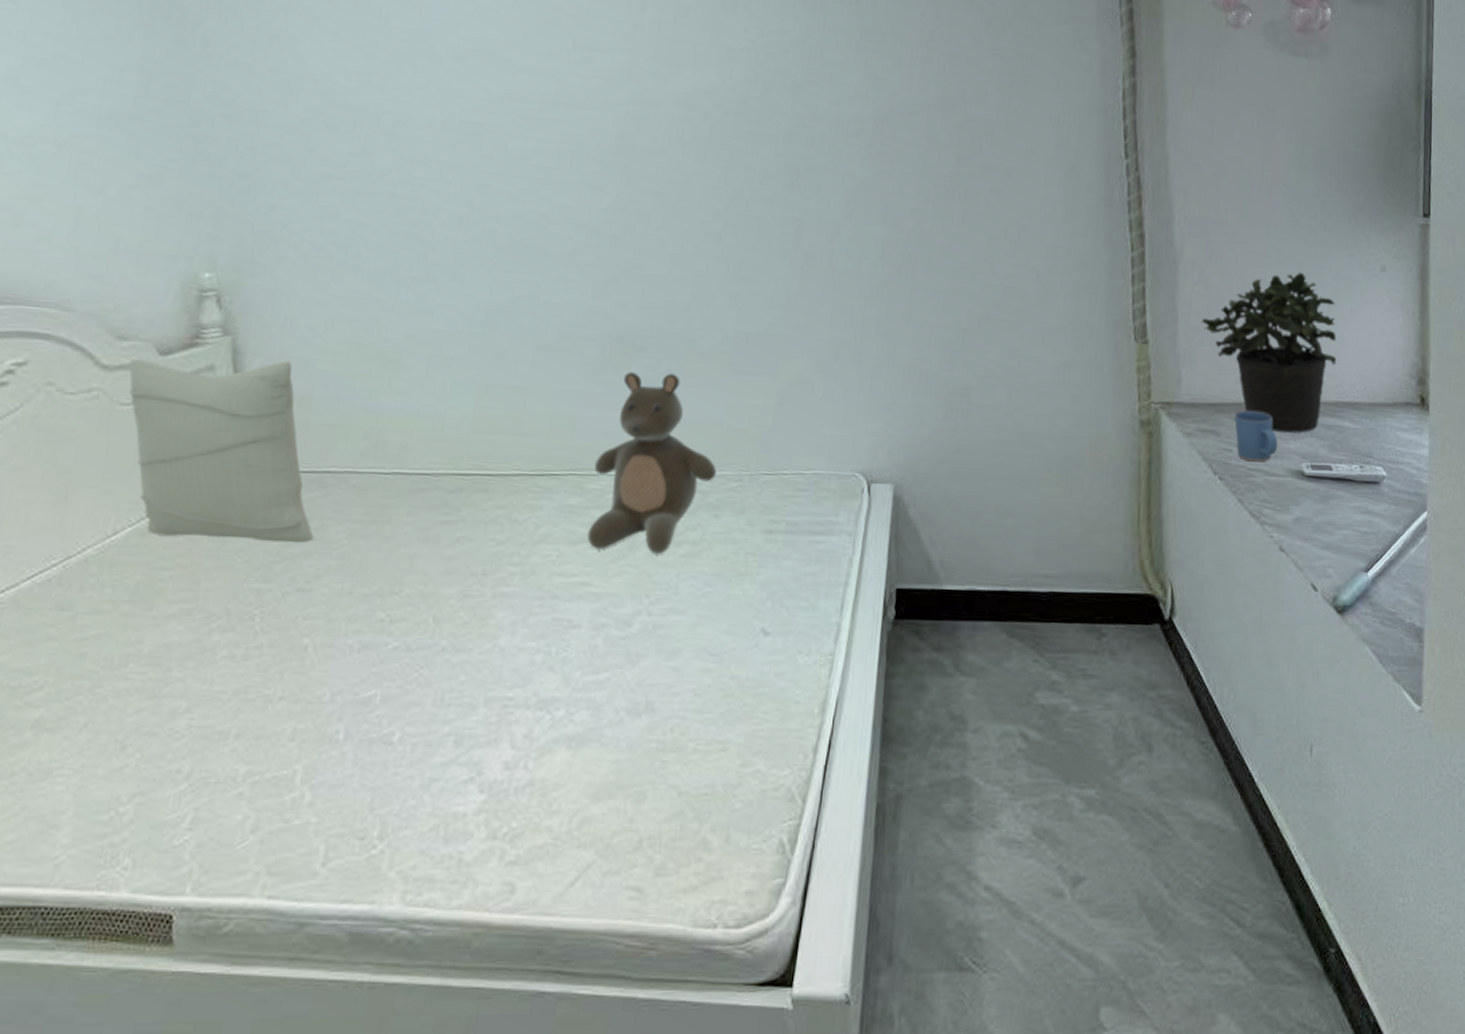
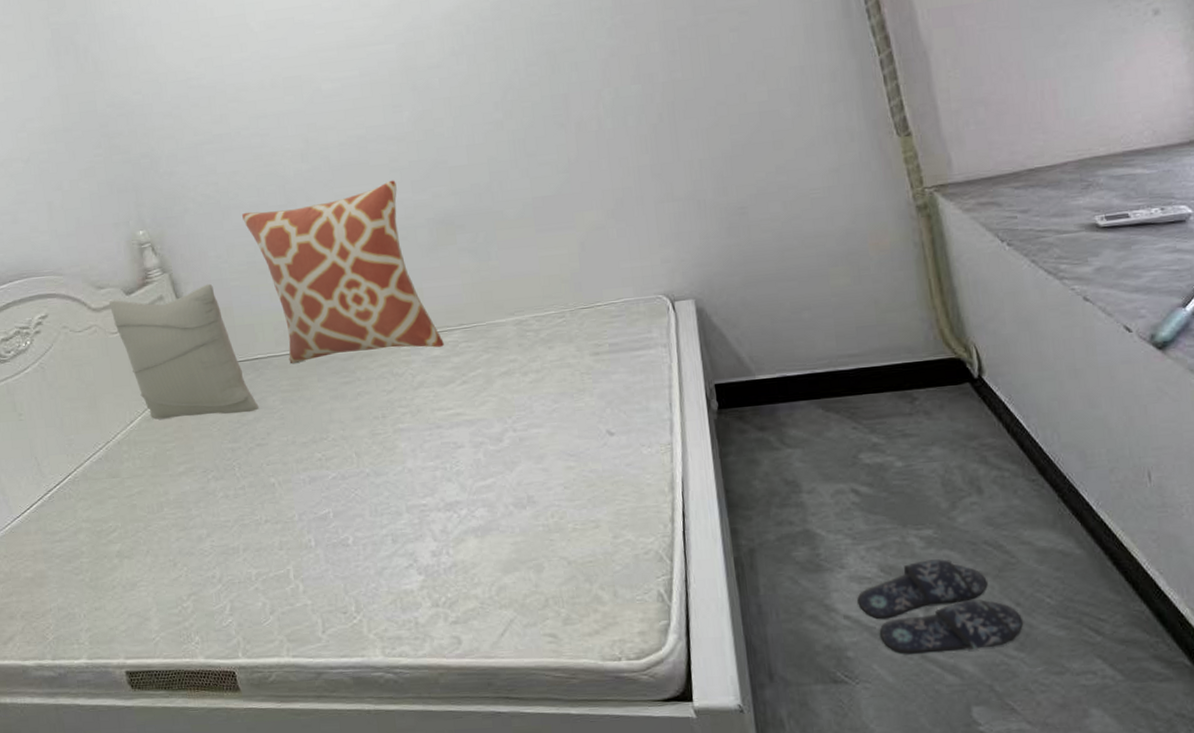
pillow: none [358,275,587,495] -> present [242,180,444,364]
stuffed bear: present [587,372,717,554] -> none [445,241,543,387]
slippers: none [1002,825,1168,938] -> present [857,559,1022,654]
potted plant: present [1201,272,1337,434] -> none [962,35,1117,193]
mug: present [1234,410,1278,462] -> none [1014,175,1065,224]

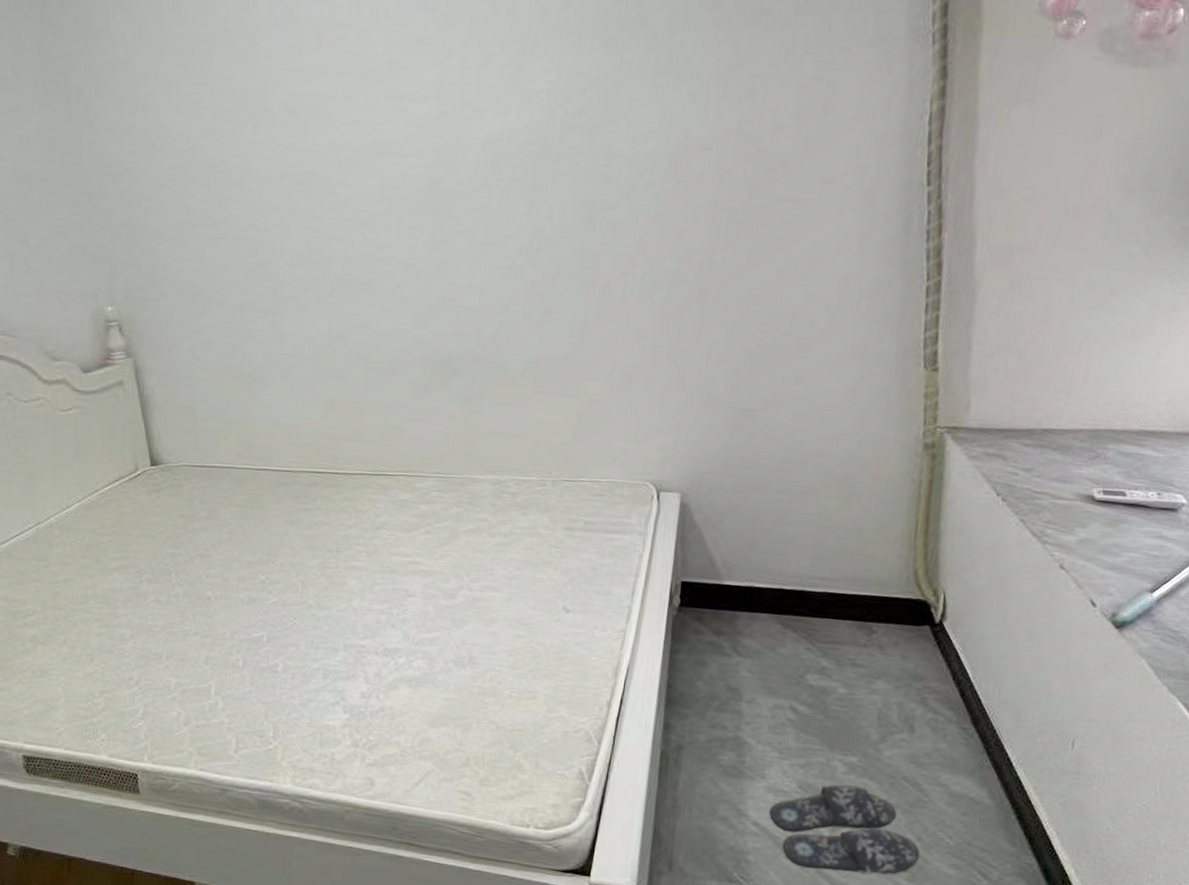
pillow: present [109,283,259,420] -> none [63,375,208,521]
pillow: present [242,180,444,364] -> none [224,307,415,492]

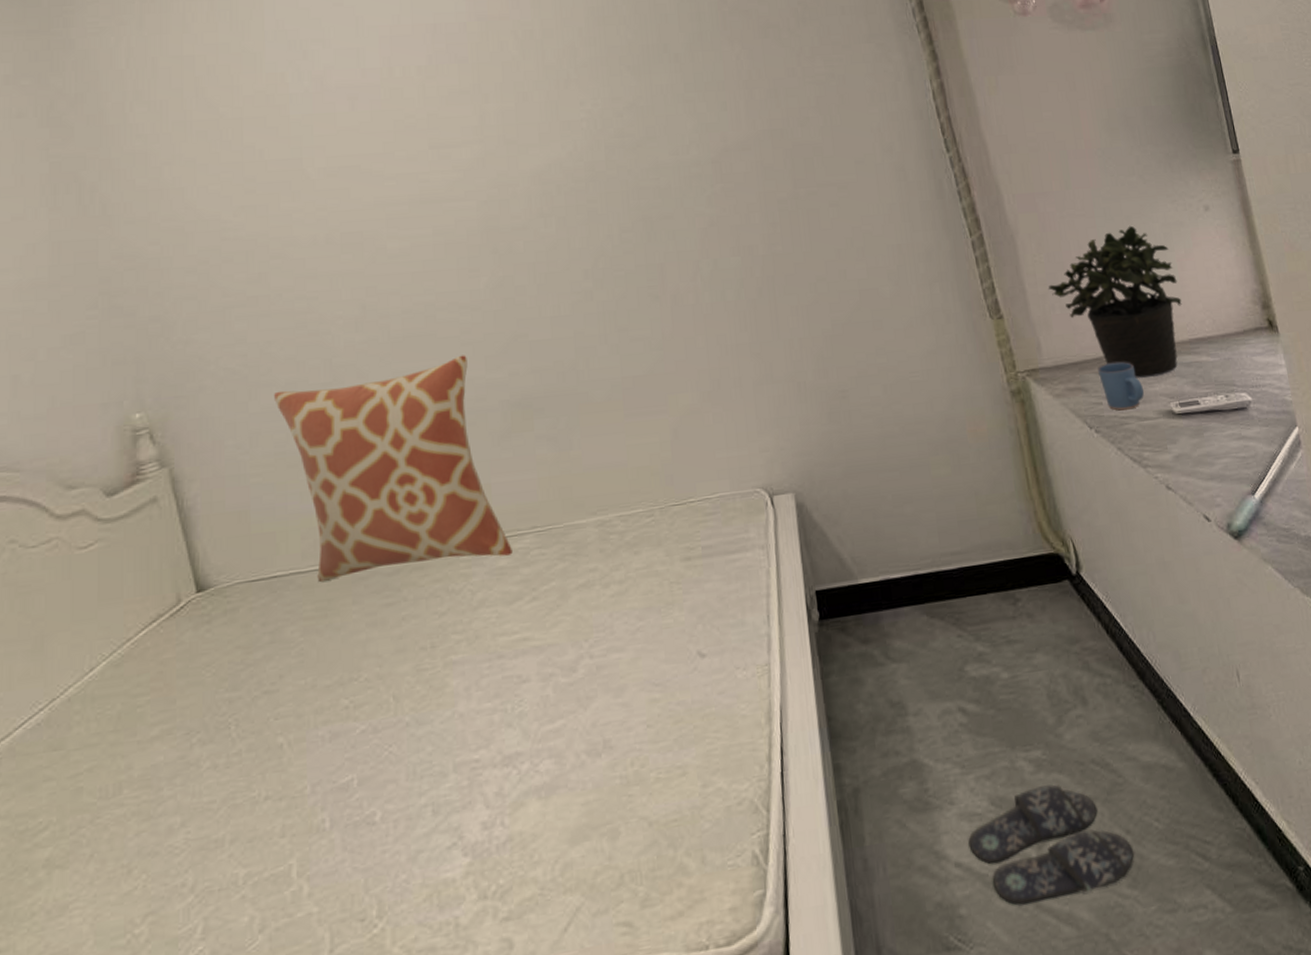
pillow: none [224,307,415,492] -> present [274,355,513,583]
potted plant: none [996,299,1150,460] -> present [1048,225,1182,379]
mug: none [1024,436,1069,486] -> present [1098,361,1144,411]

